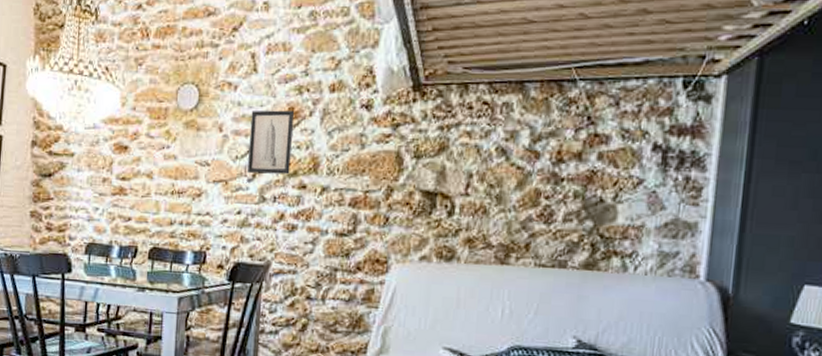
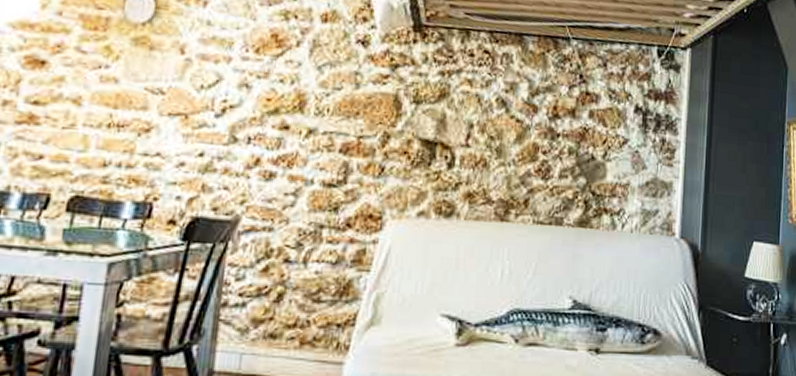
wall art: present [247,110,295,175] -> none [215,33,279,112]

